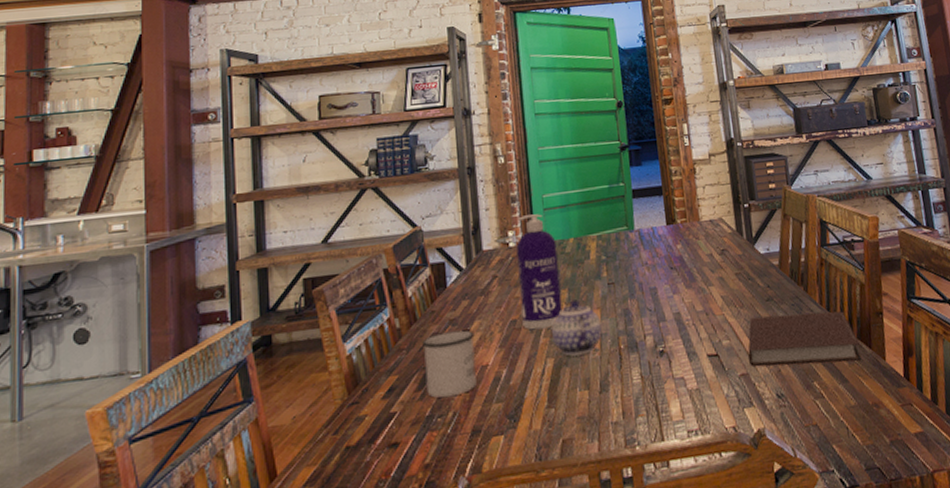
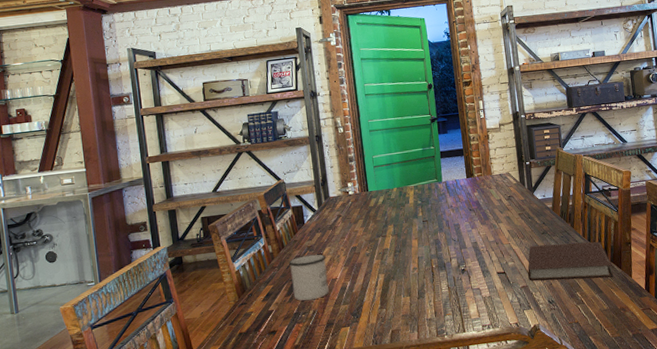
spray bottle: present [516,214,562,330] -> none [354,170,390,254]
teapot: present [552,299,602,356] -> none [382,232,419,273]

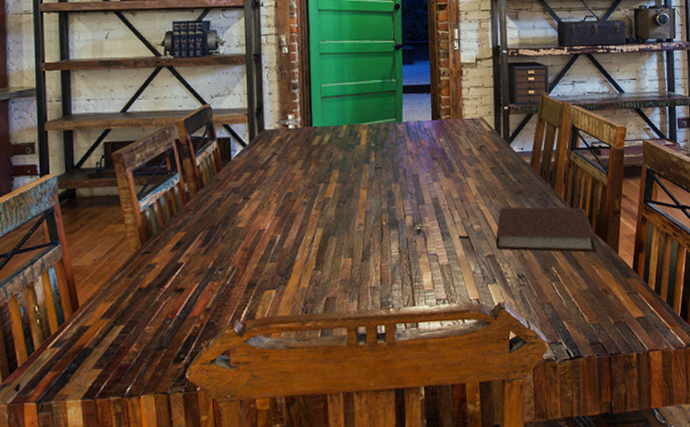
mug: present [289,254,329,301] -> none [207,198,254,254]

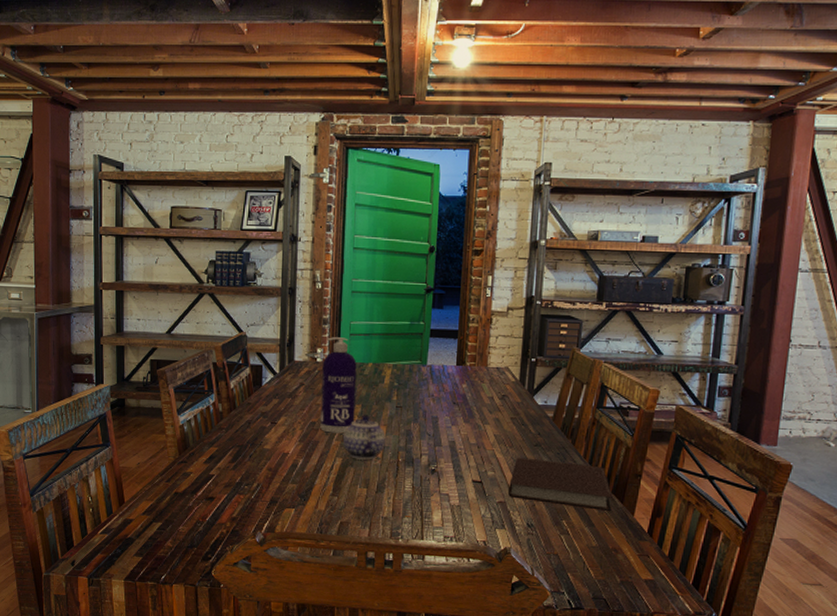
spray bottle: none [295,101,333,203] -> present [320,337,357,434]
teapot: none [323,179,367,228] -> present [343,415,386,460]

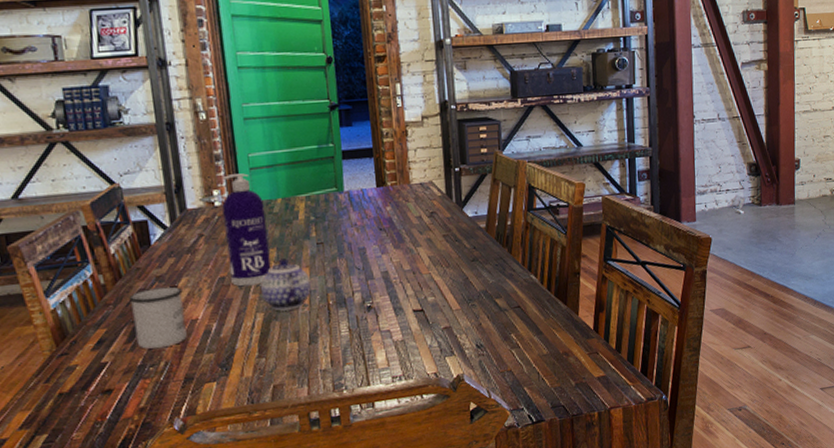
mug: none [238,421,280,472] -> present [129,286,187,349]
notebook: present [508,457,613,512] -> none [452,271,557,321]

